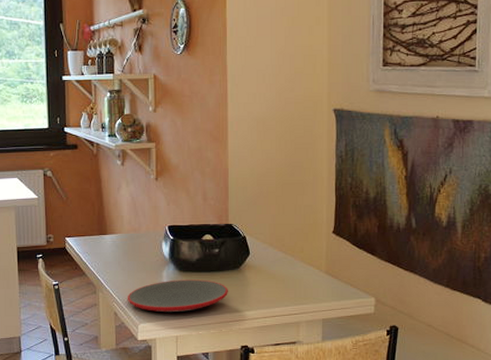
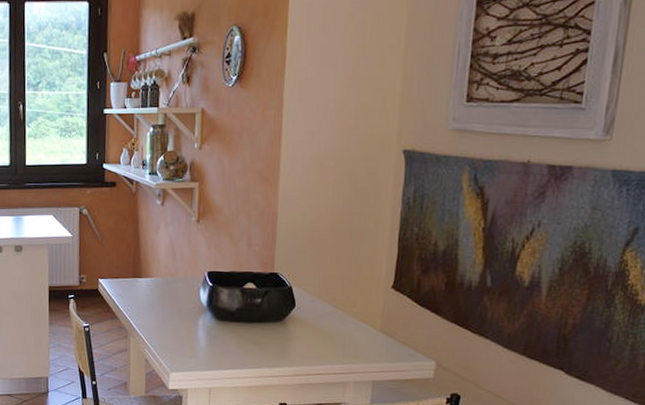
plate: present [127,279,229,312] -> none [159,329,270,363]

